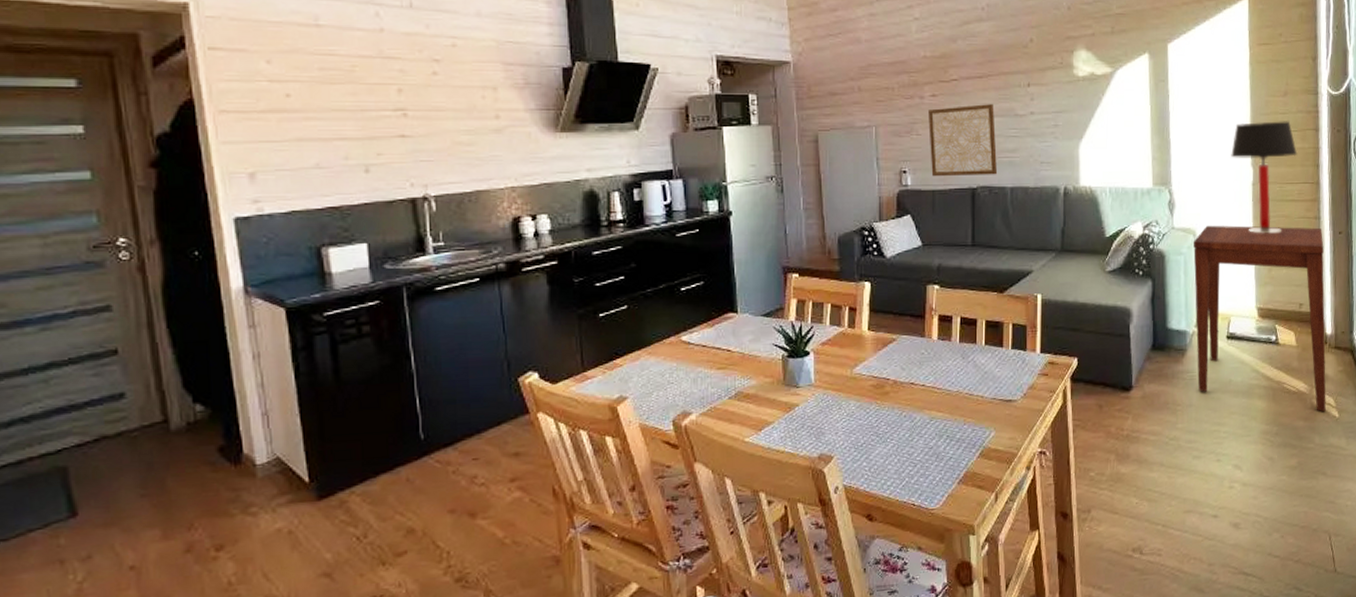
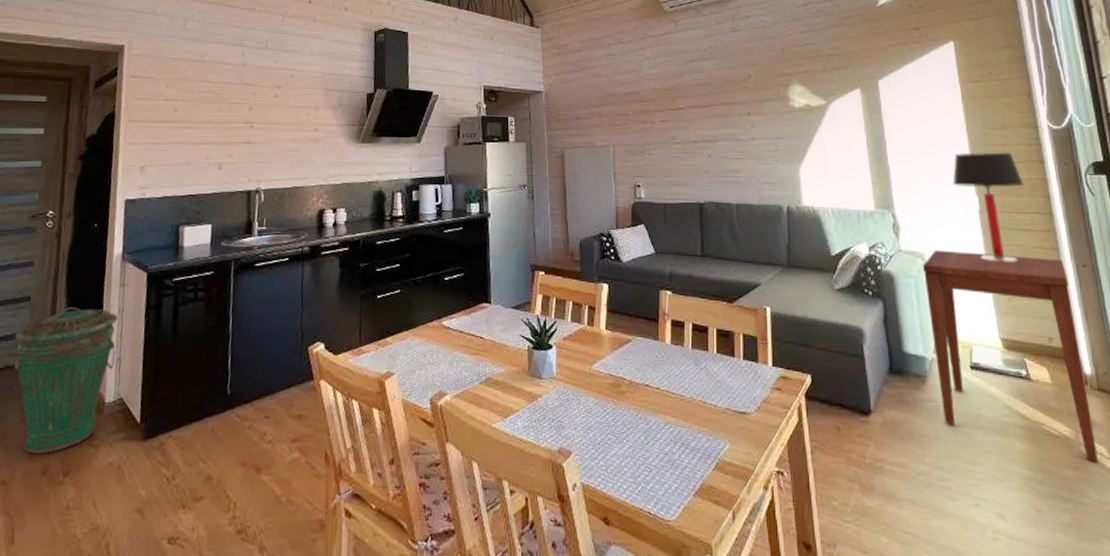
trash can: none [106,357,260,533] -> present [13,307,118,455]
wall art: present [928,104,998,177] -> none [659,129,723,192]

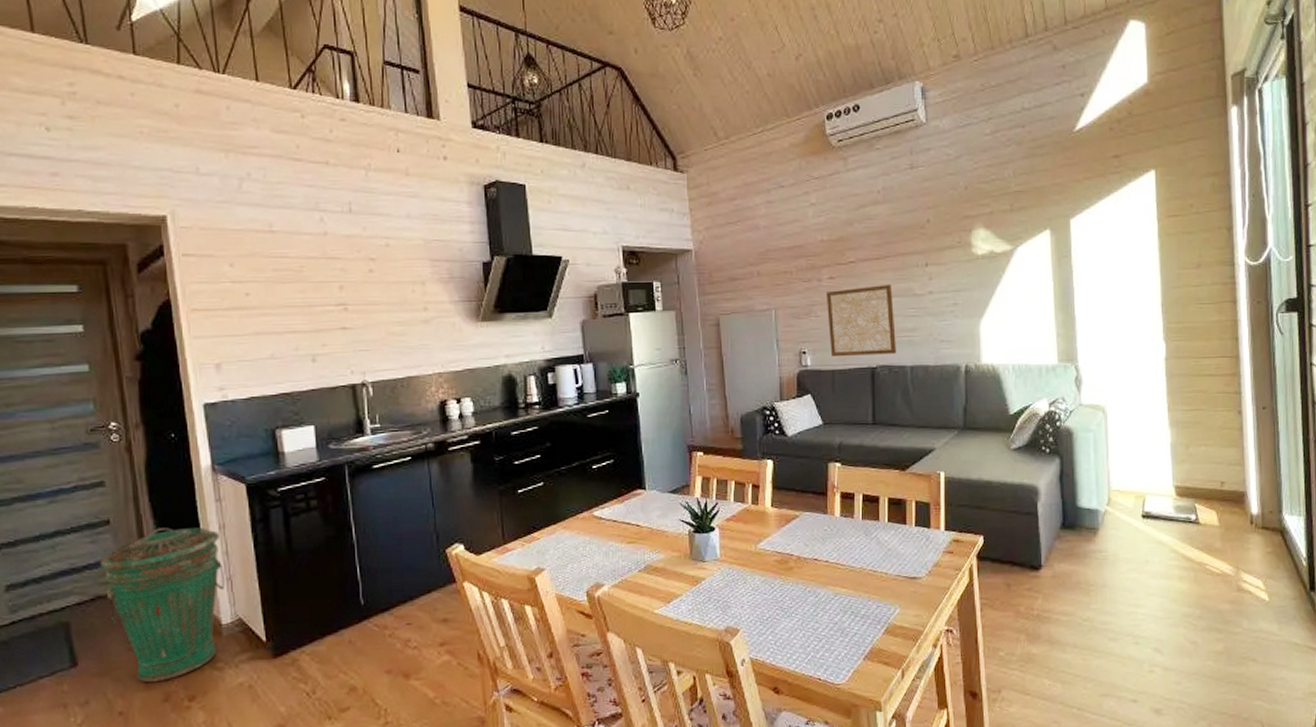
wall art: none [659,129,723,192] -> present [827,285,897,357]
side table: present [922,249,1098,463] -> none [1102,401,1254,595]
table lamp: present [953,152,1024,262] -> none [1141,293,1214,410]

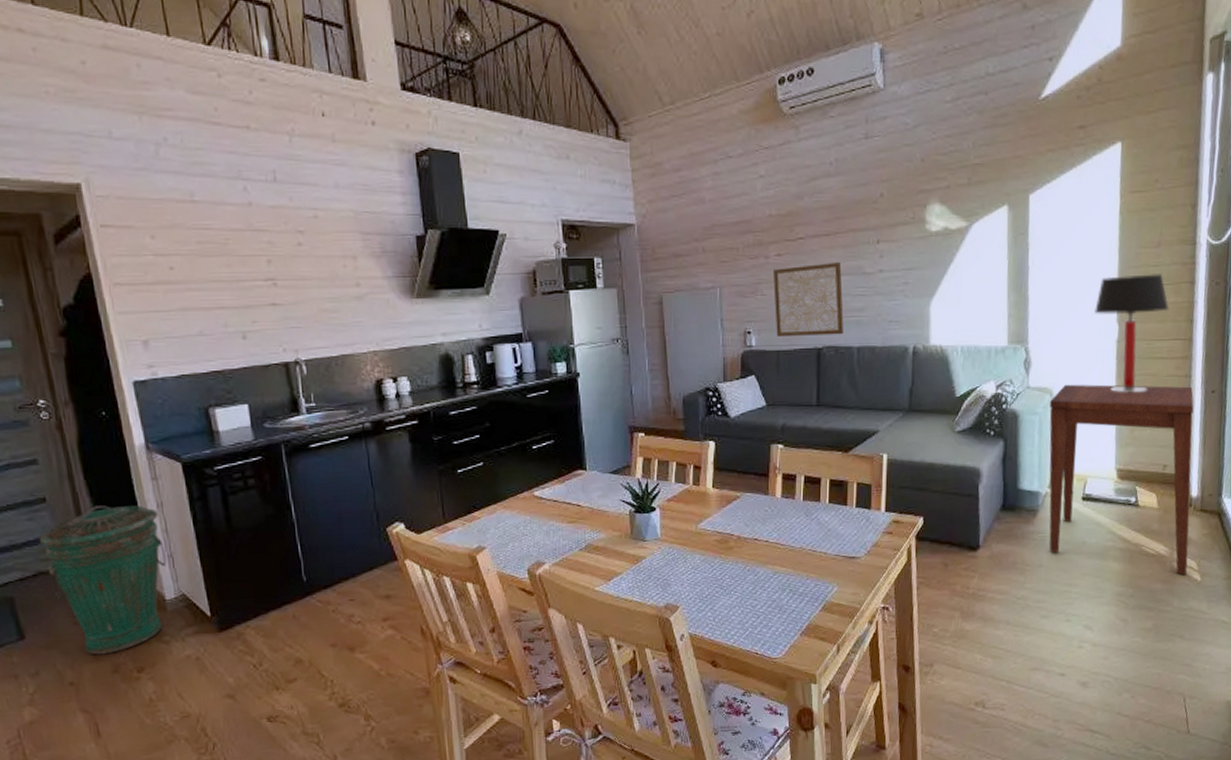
side table: none [1102,401,1254,595] -> present [1049,384,1194,576]
table lamp: none [1141,293,1214,410] -> present [1094,274,1170,393]

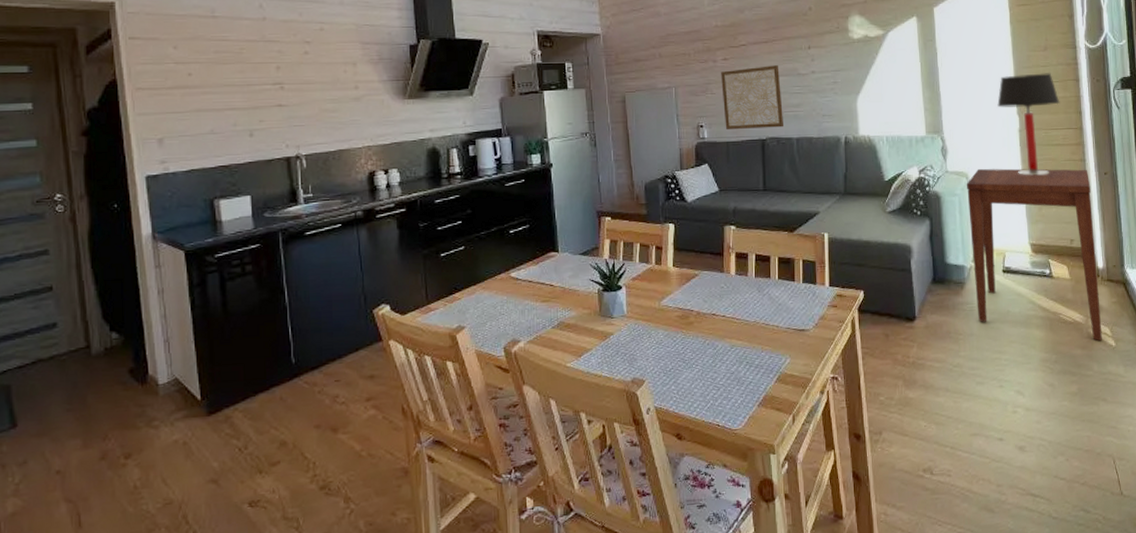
trash can: present [40,505,167,655] -> none [43,292,162,442]

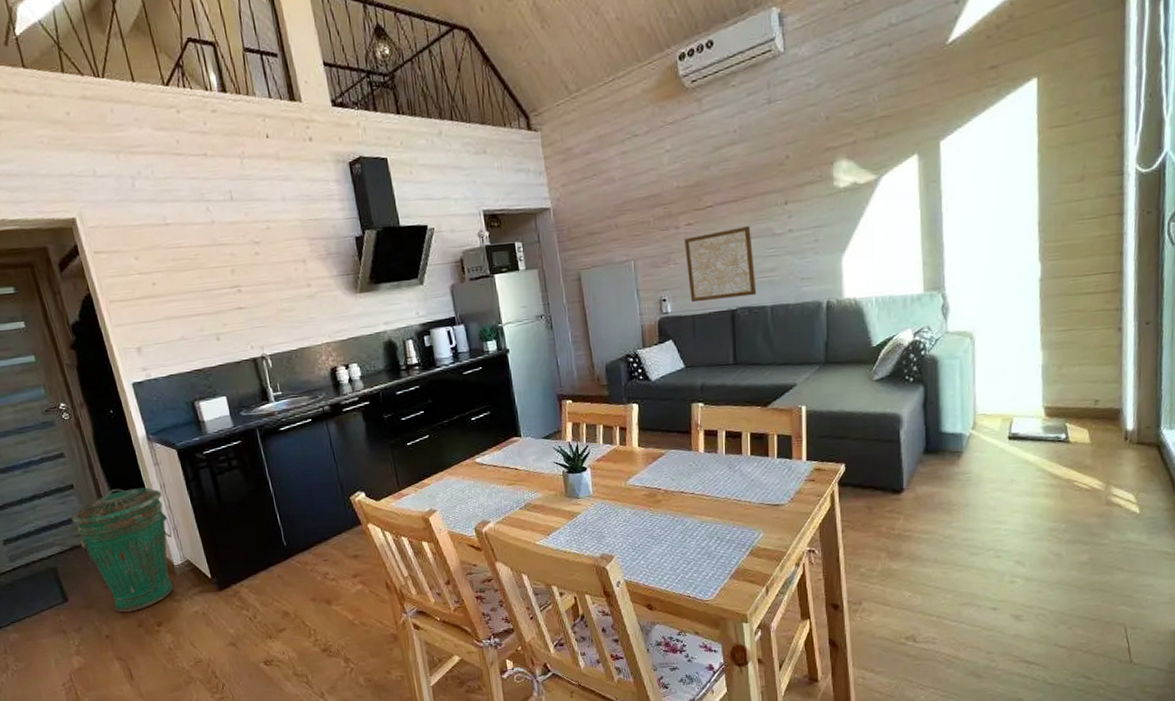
trash can: none [43,292,162,442] -> present [72,487,174,613]
side table: present [966,168,1102,341] -> none [969,319,1127,509]
table lamp: present [997,73,1060,176] -> none [1014,208,1096,331]

